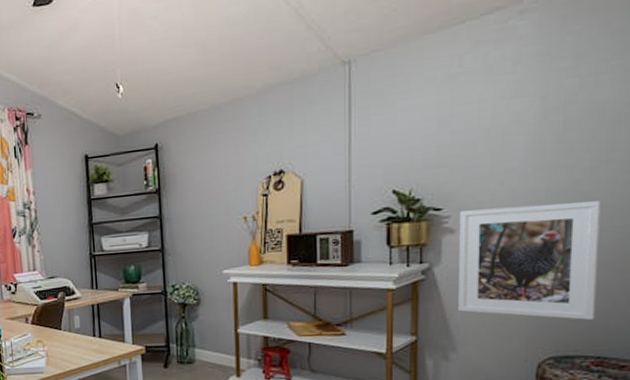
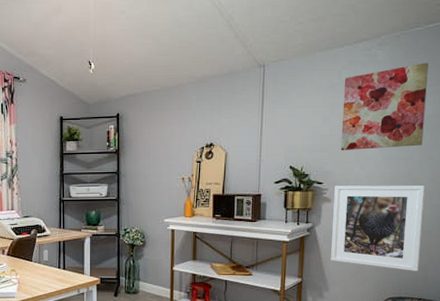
wall art: none [466,28,601,163] -> present [340,62,429,150]

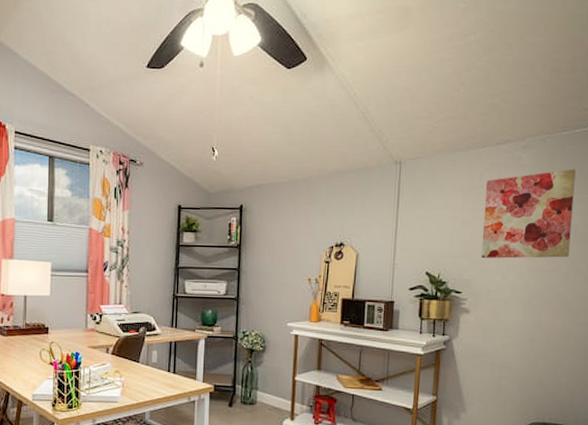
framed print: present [331,185,425,271] -> none [469,296,572,395]

